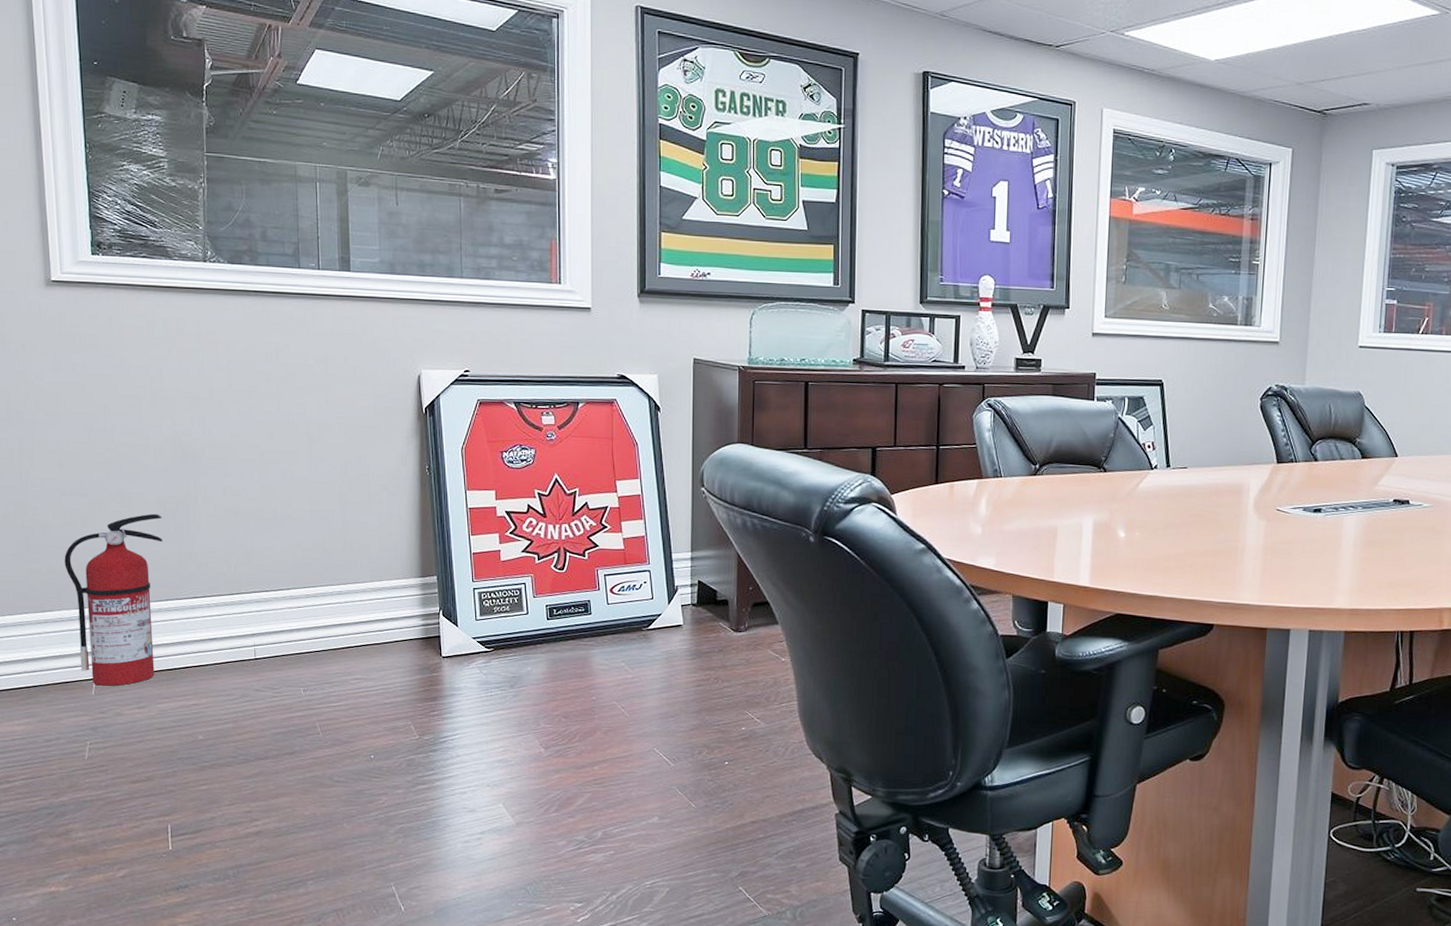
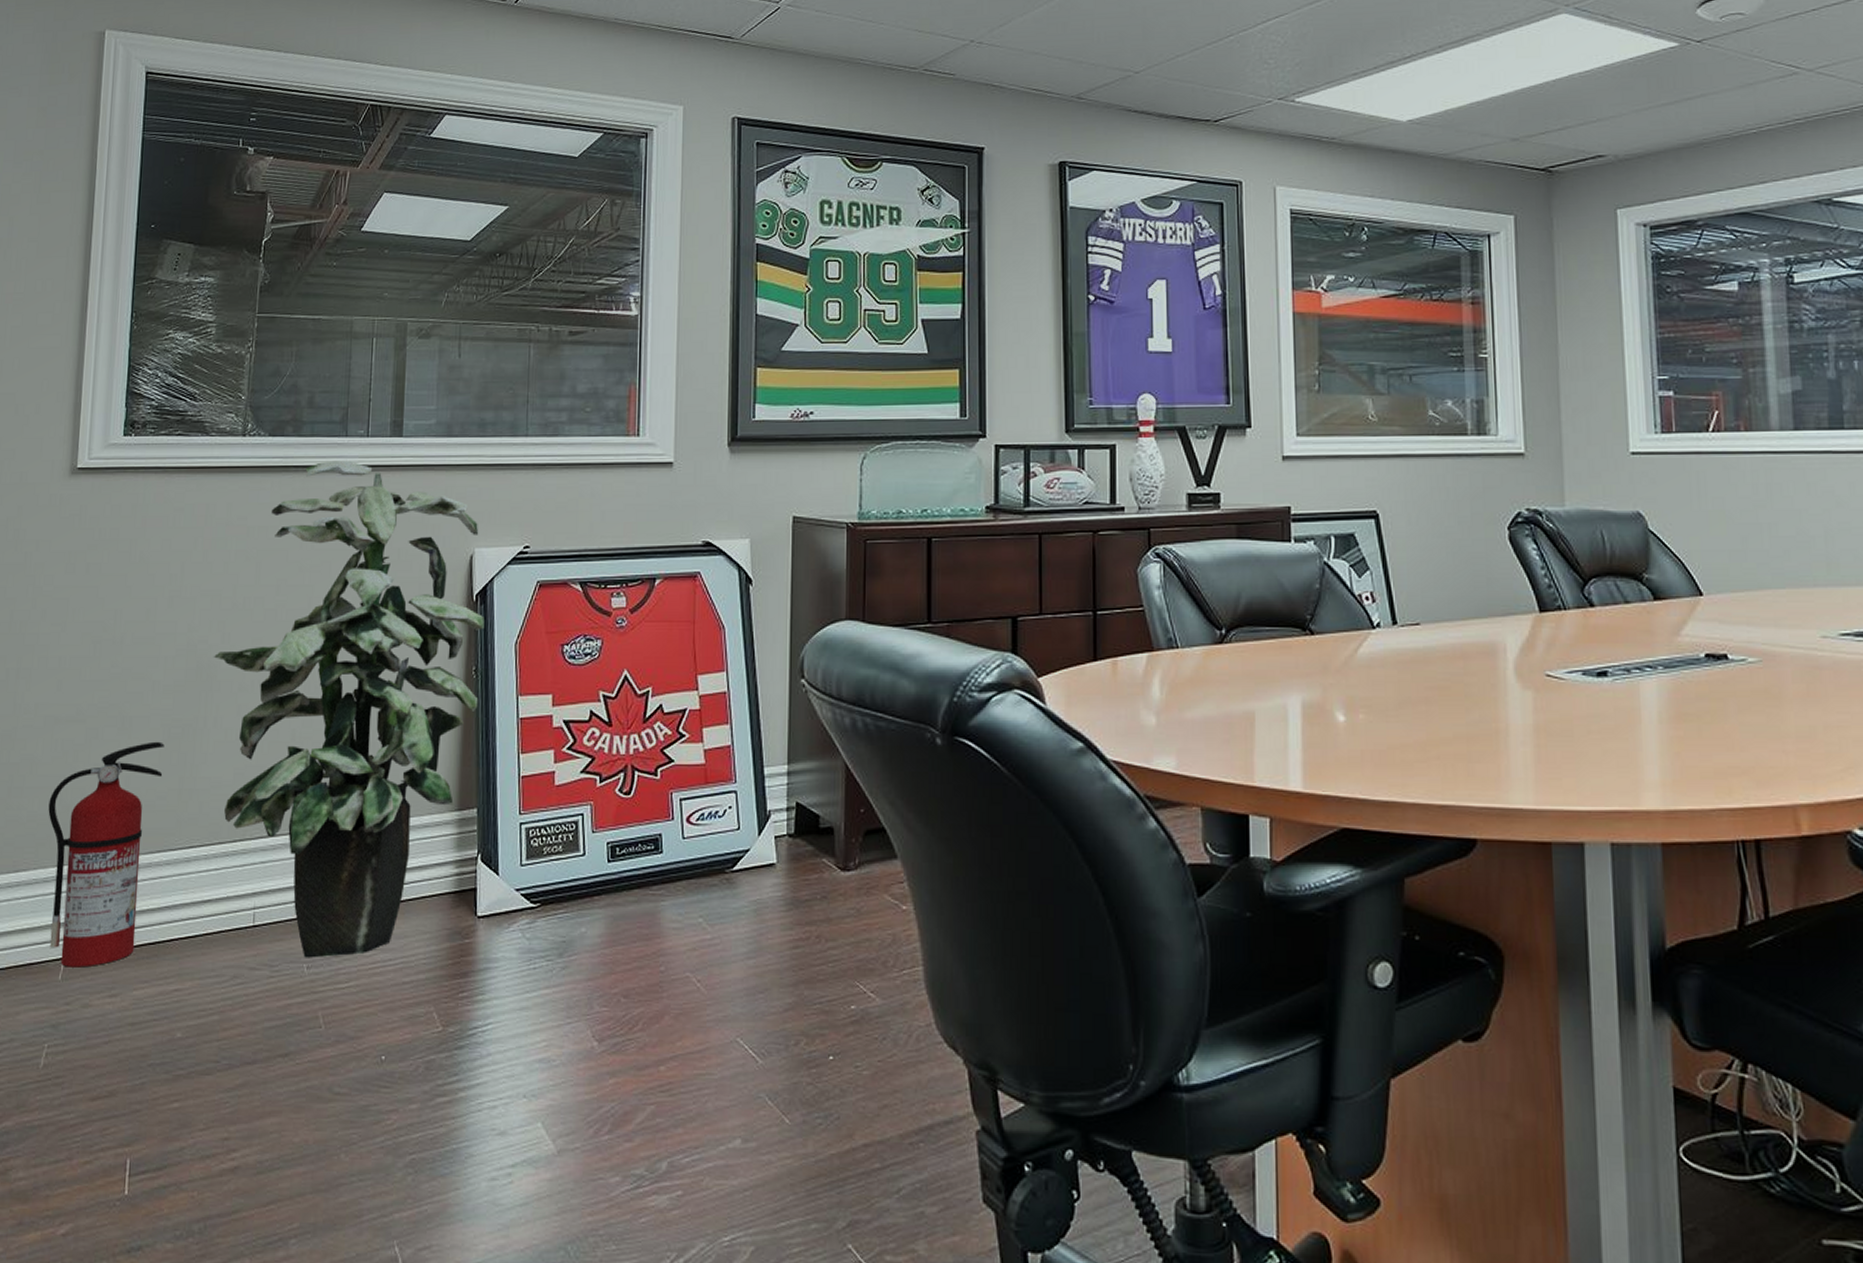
indoor plant: none [197,288,434,684] -> present [213,460,484,958]

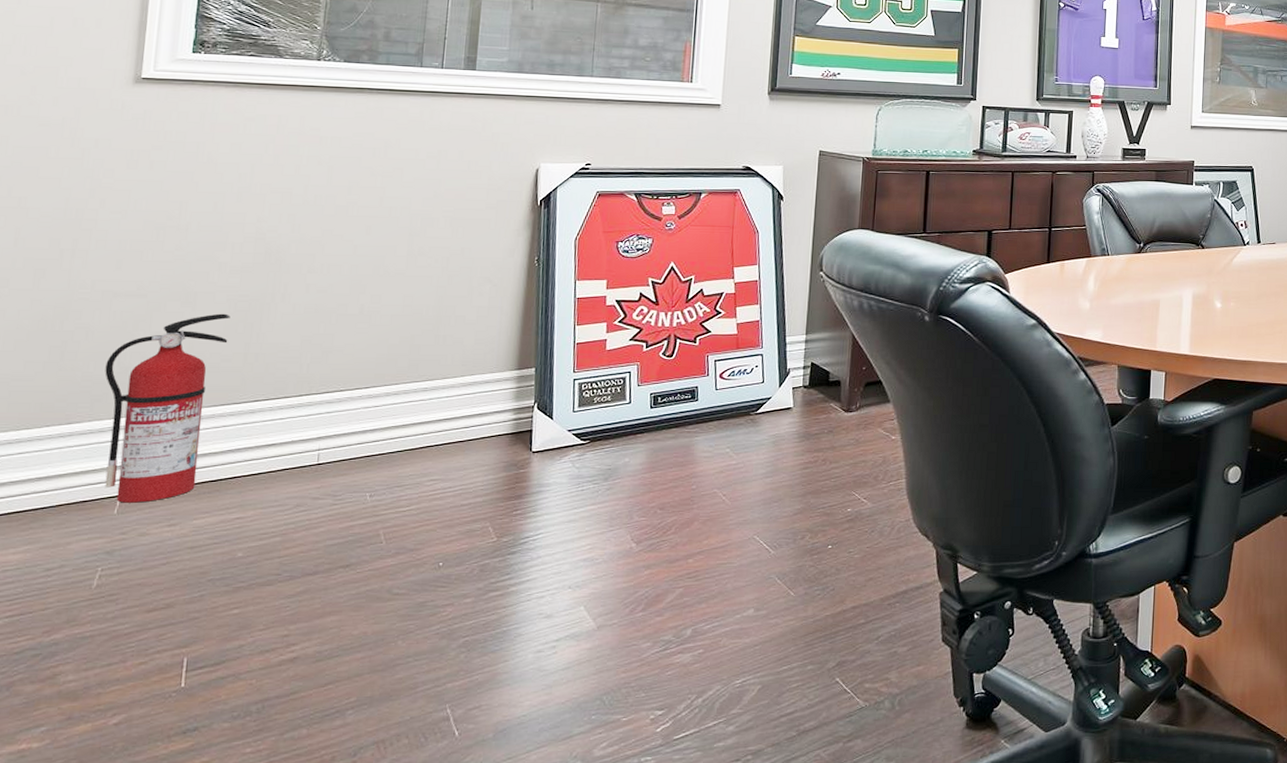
indoor plant: present [213,460,484,958] -> none [282,86,548,488]

